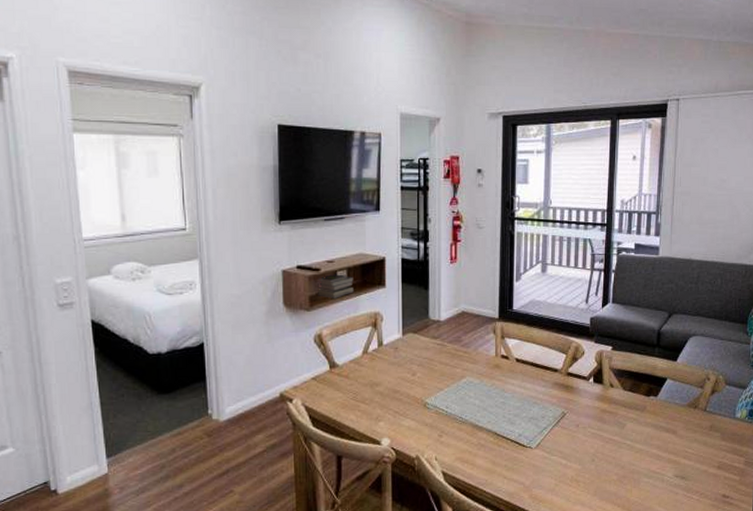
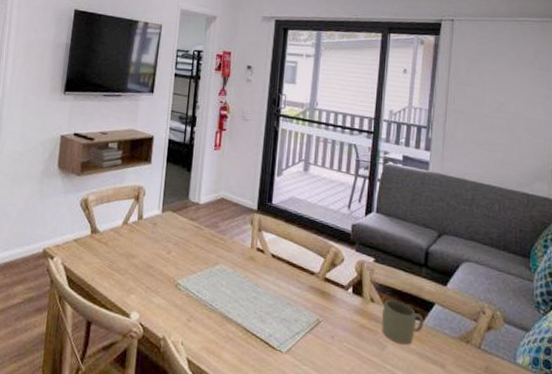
mug: none [621,382,658,420] -> present [382,300,424,345]

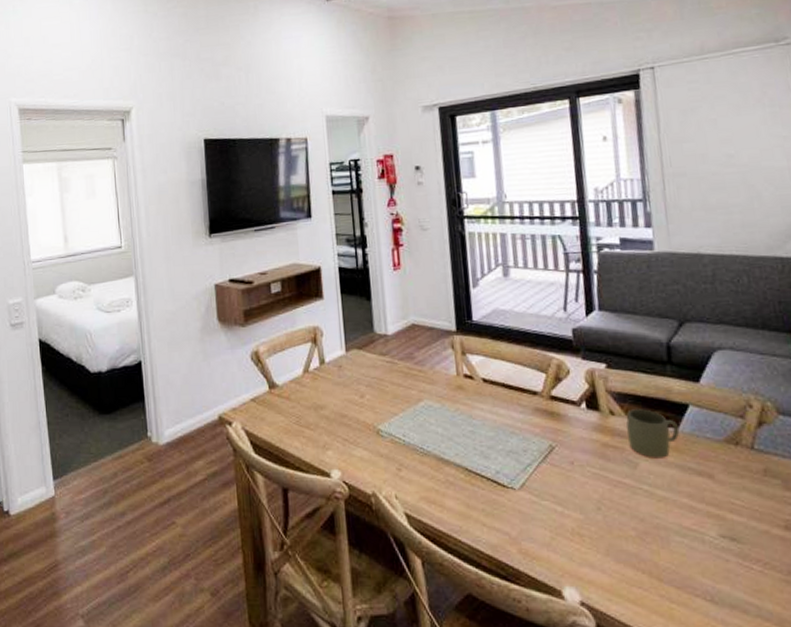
books: present [89,145,123,168] -> none [251,286,290,313]

